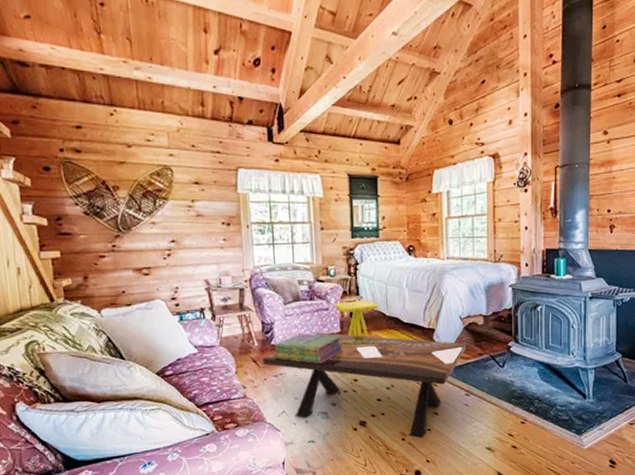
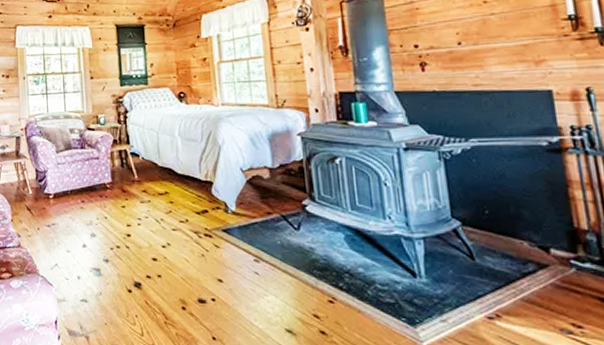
coffee table: present [262,332,467,437] -> none [36,182,252,308]
stack of books: present [273,333,343,364] -> none [46,182,115,216]
side table: present [334,300,378,337] -> none [105,149,149,188]

